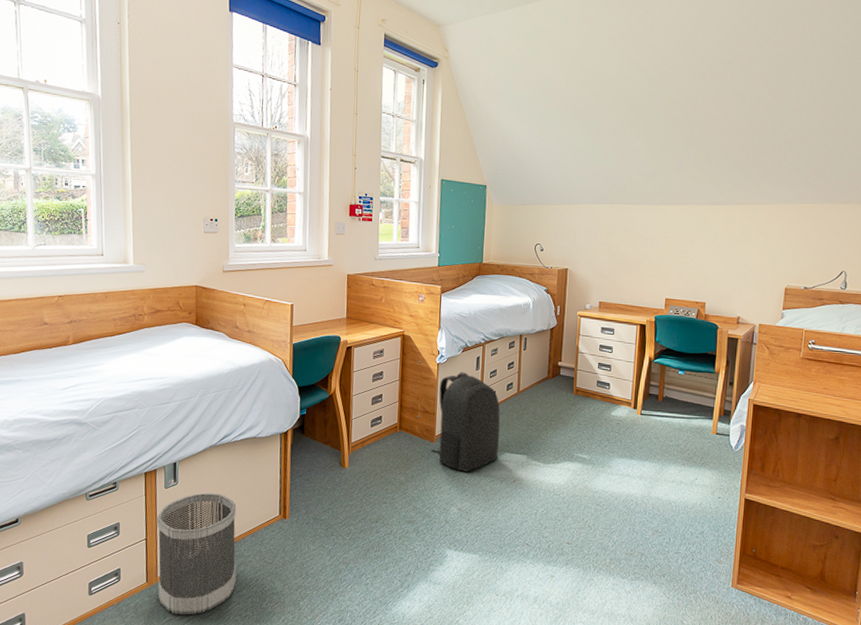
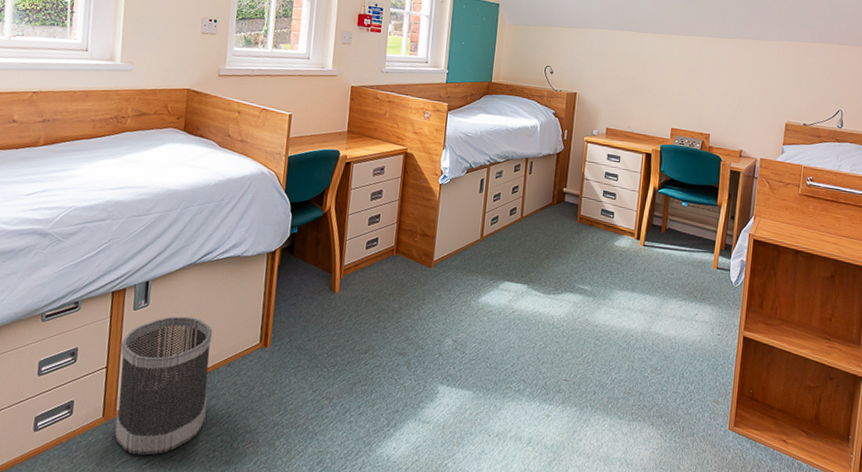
backpack: present [431,371,500,472] -> none [428,194,502,301]

